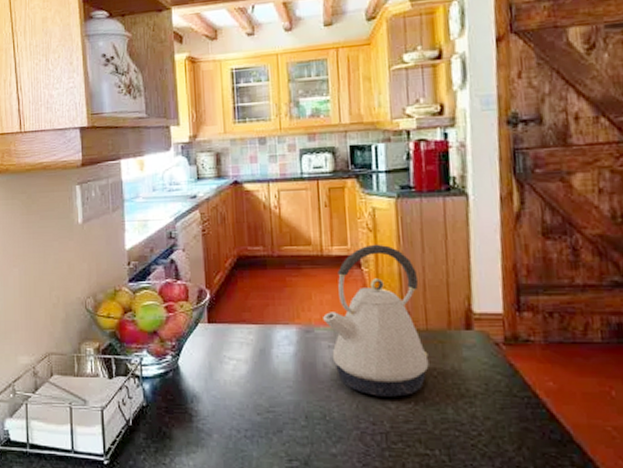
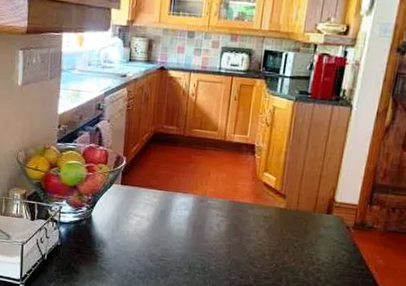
kettle: present [323,244,429,397] -> none [216,137,299,259]

